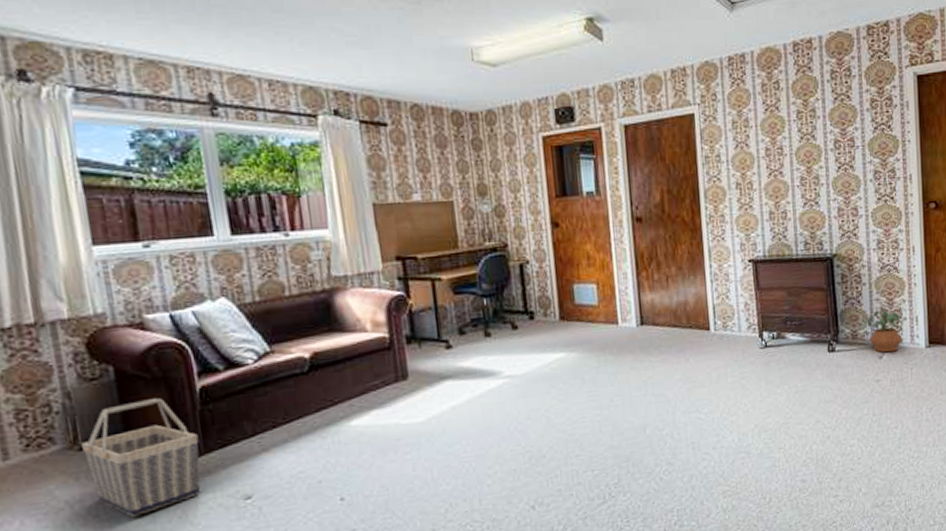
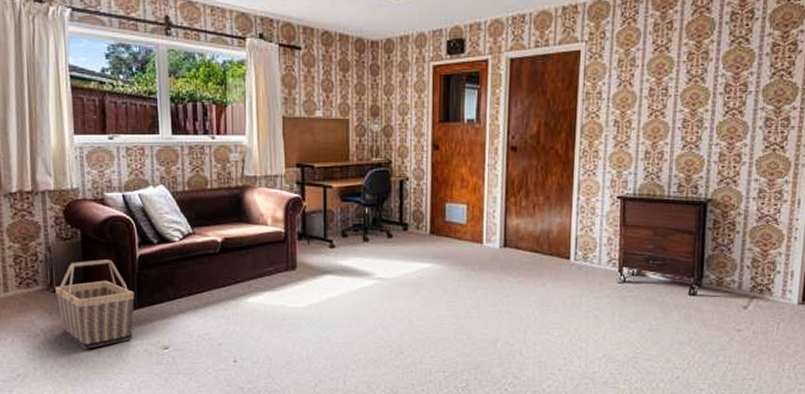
potted plant: present [866,309,903,353] -> none [735,260,775,304]

